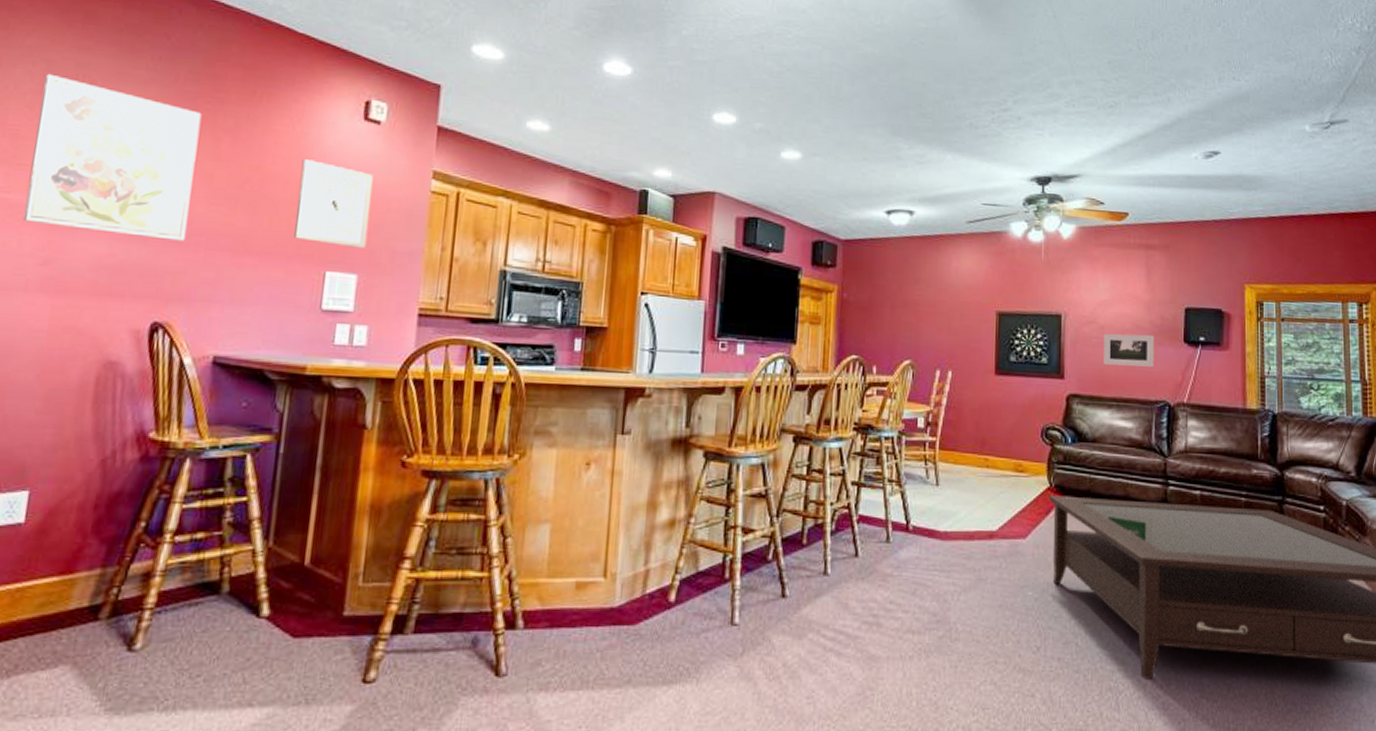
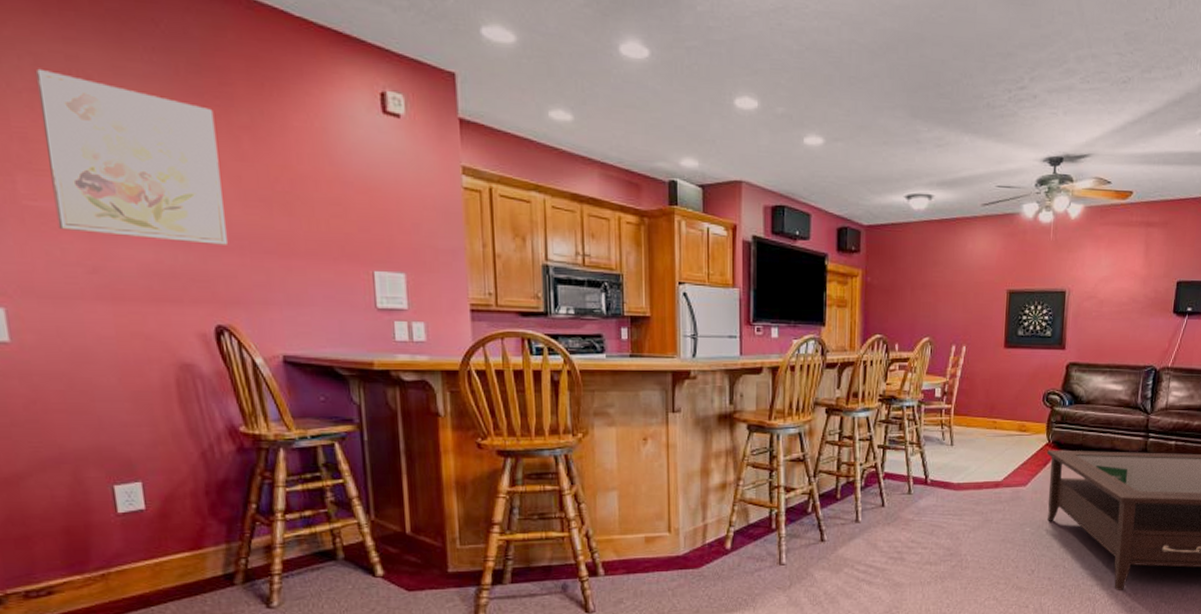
wall art: present [294,159,373,249] -> none [328,157,409,247]
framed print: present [1103,333,1154,367] -> none [1101,307,1147,336]

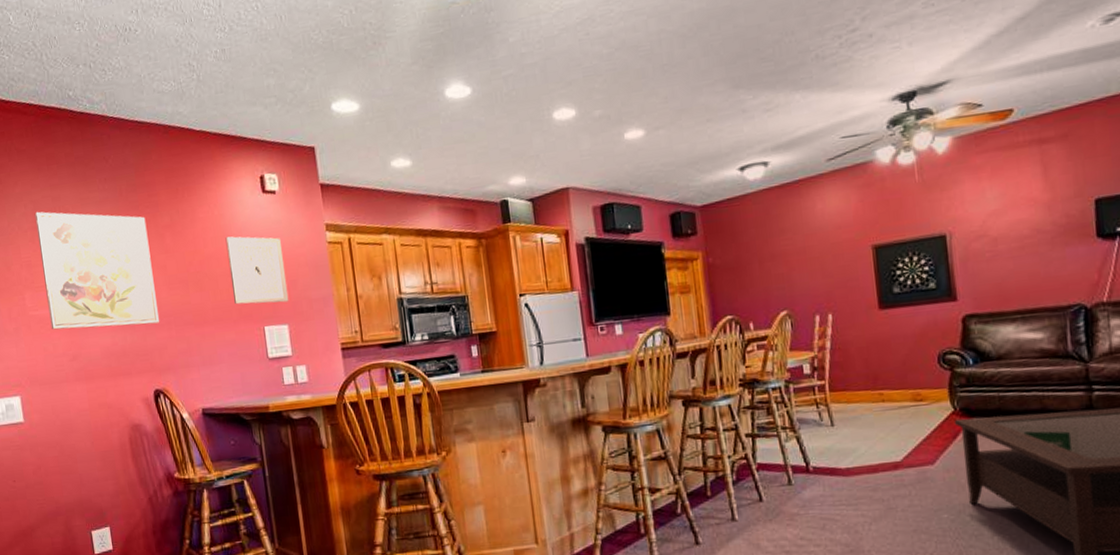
wall art: none [328,157,409,247] -> present [225,236,289,305]

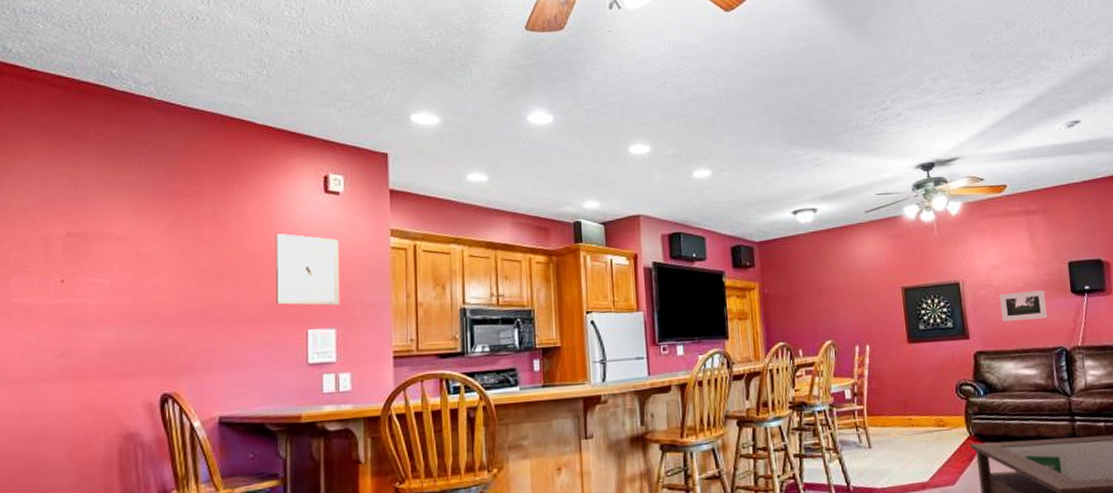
wall art: present [34,211,160,330] -> none [38,189,183,321]
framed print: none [998,237,1062,278] -> present [999,290,1048,321]

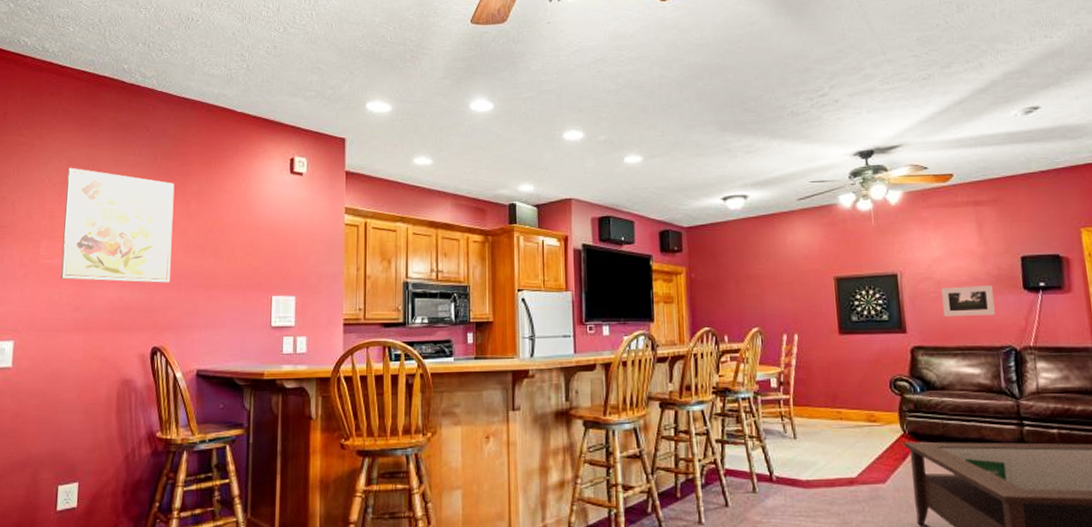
wall art: none [38,189,183,321] -> present [60,167,175,283]
wall art: present [275,233,340,306] -> none [246,209,301,275]

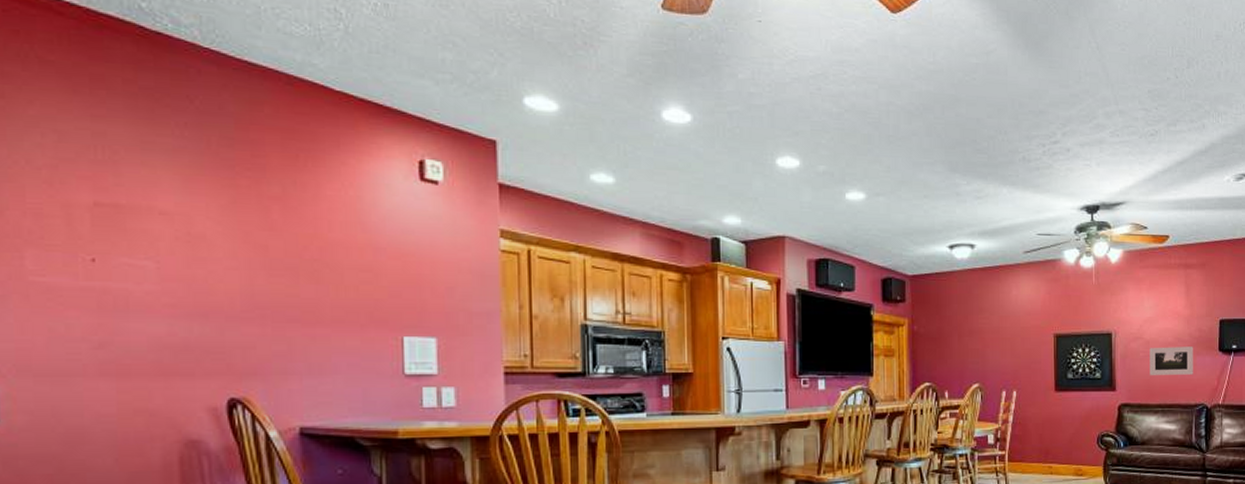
wall art: present [60,167,175,283] -> none [58,145,250,315]

